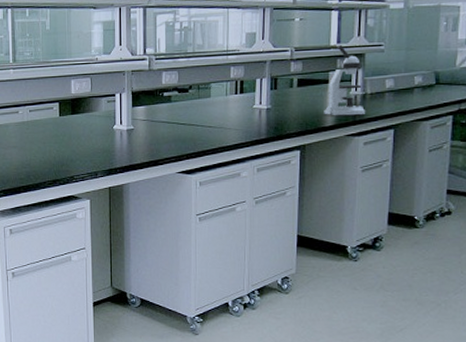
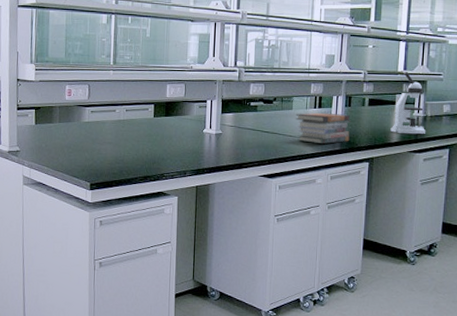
book stack: none [215,98,278,134] -> present [296,112,351,145]

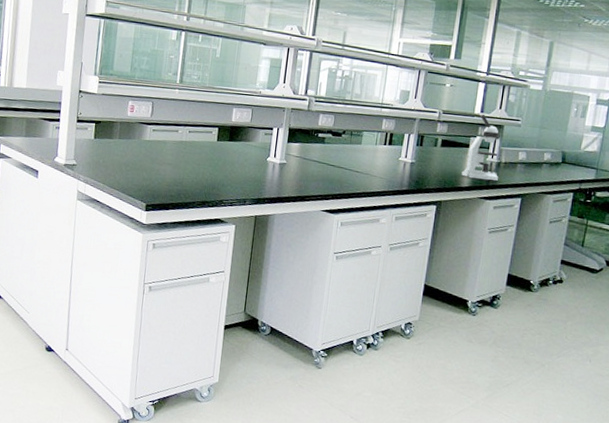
book stack: present [296,112,351,145] -> none [364,149,422,183]

